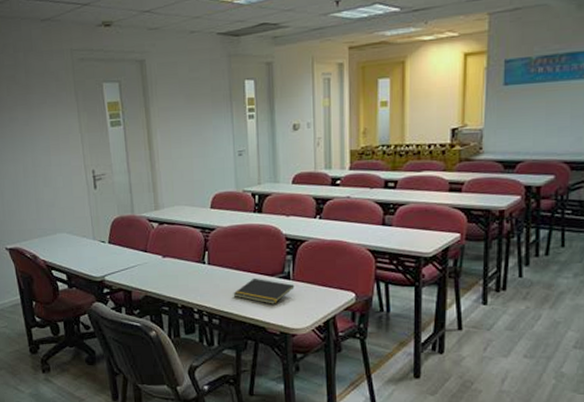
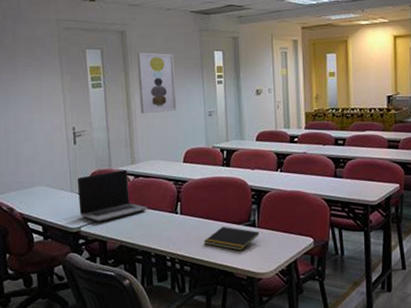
laptop computer: none [99,216,173,271] -> present [77,170,148,222]
wall art: none [158,84,203,155] -> present [137,52,177,114]

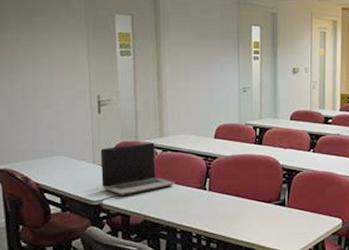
wall art: present [137,52,177,114] -> none [170,22,210,86]
notepad: present [203,226,260,251] -> none [231,204,289,229]

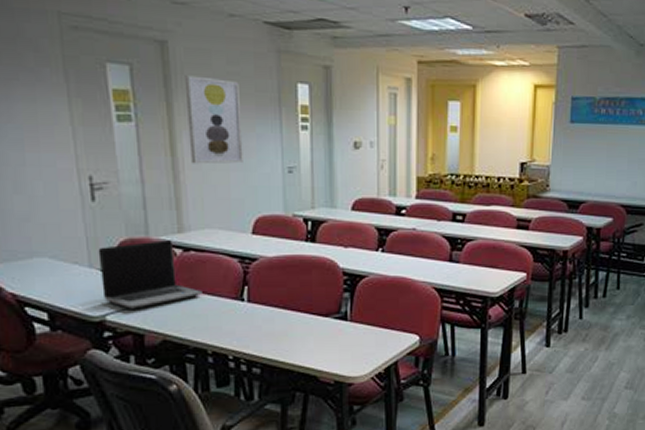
wall art: none [170,22,210,86] -> present [184,75,243,165]

